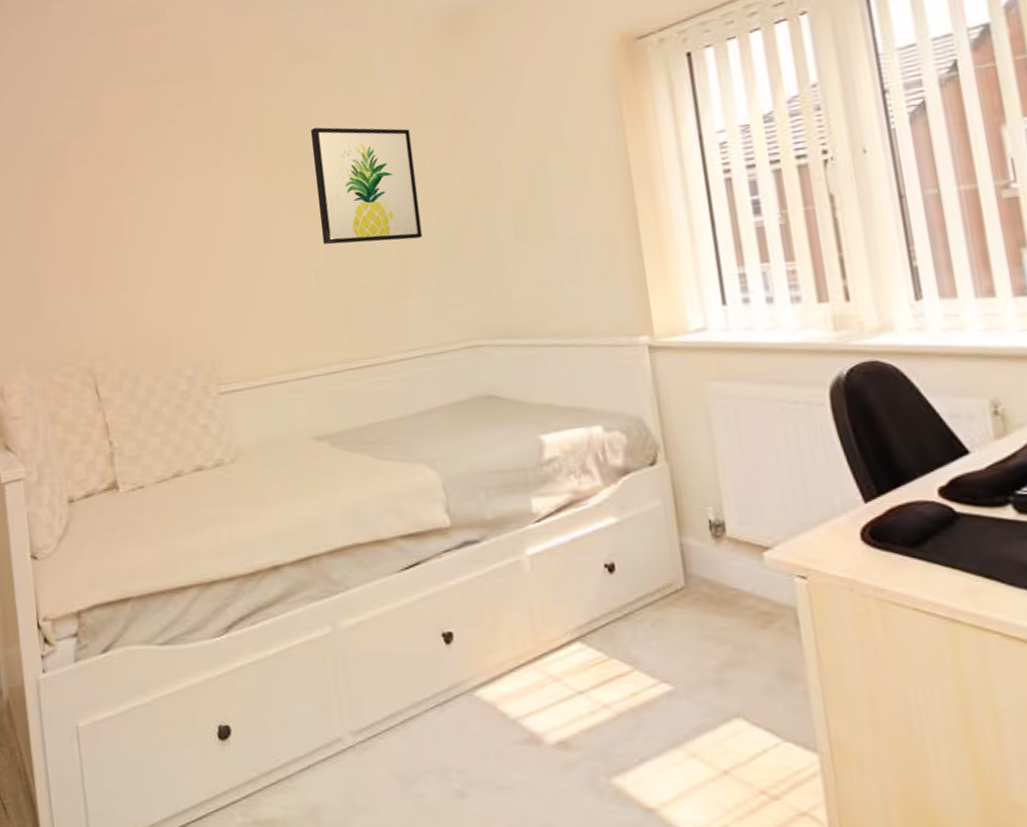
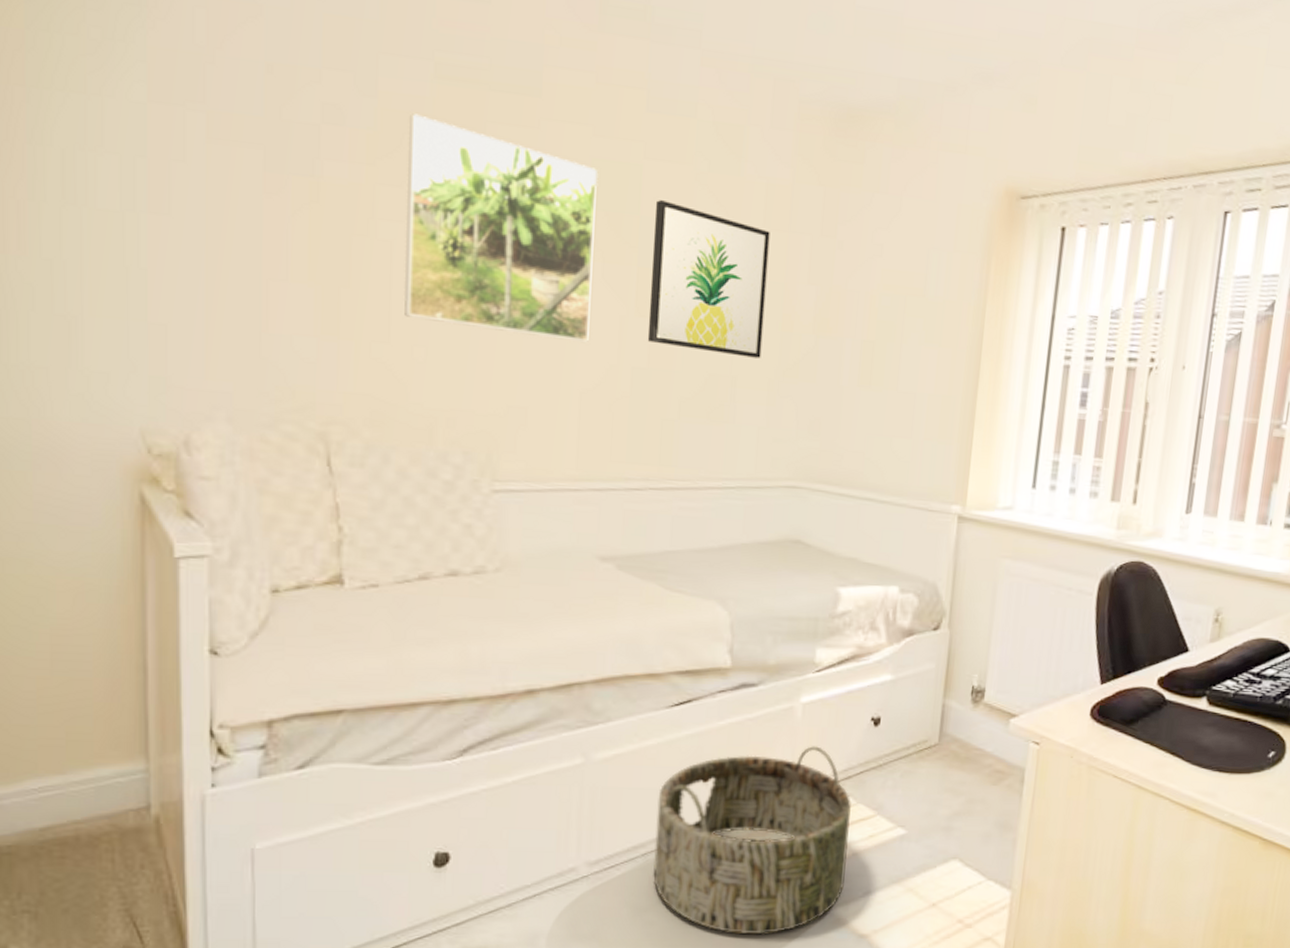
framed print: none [122,114,276,266] -> present [404,113,597,342]
basket: none [405,599,616,808] -> present [653,746,851,935]

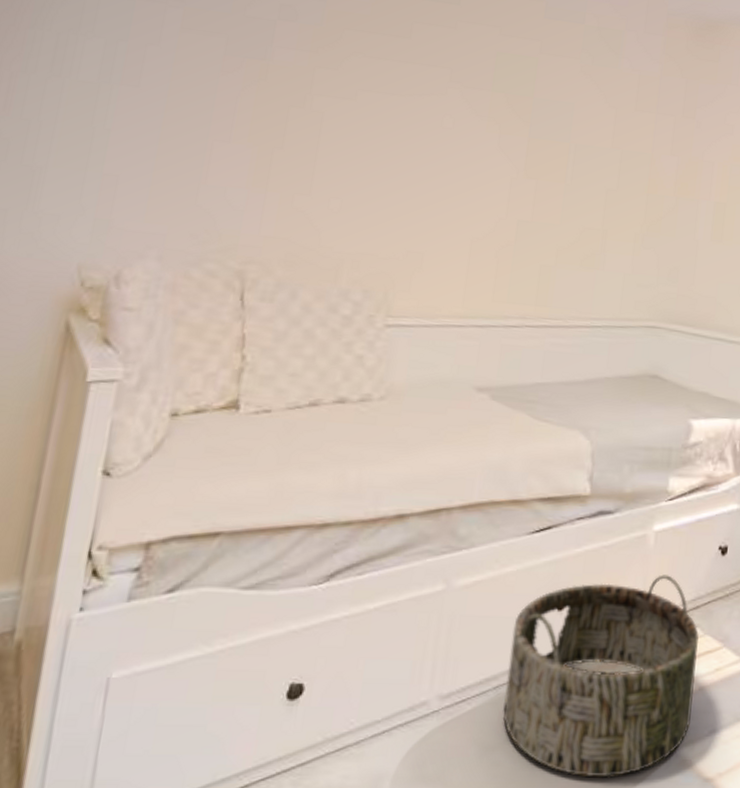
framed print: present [404,113,597,342] -> none [326,14,501,198]
wall art: present [647,200,770,359] -> none [532,85,641,215]

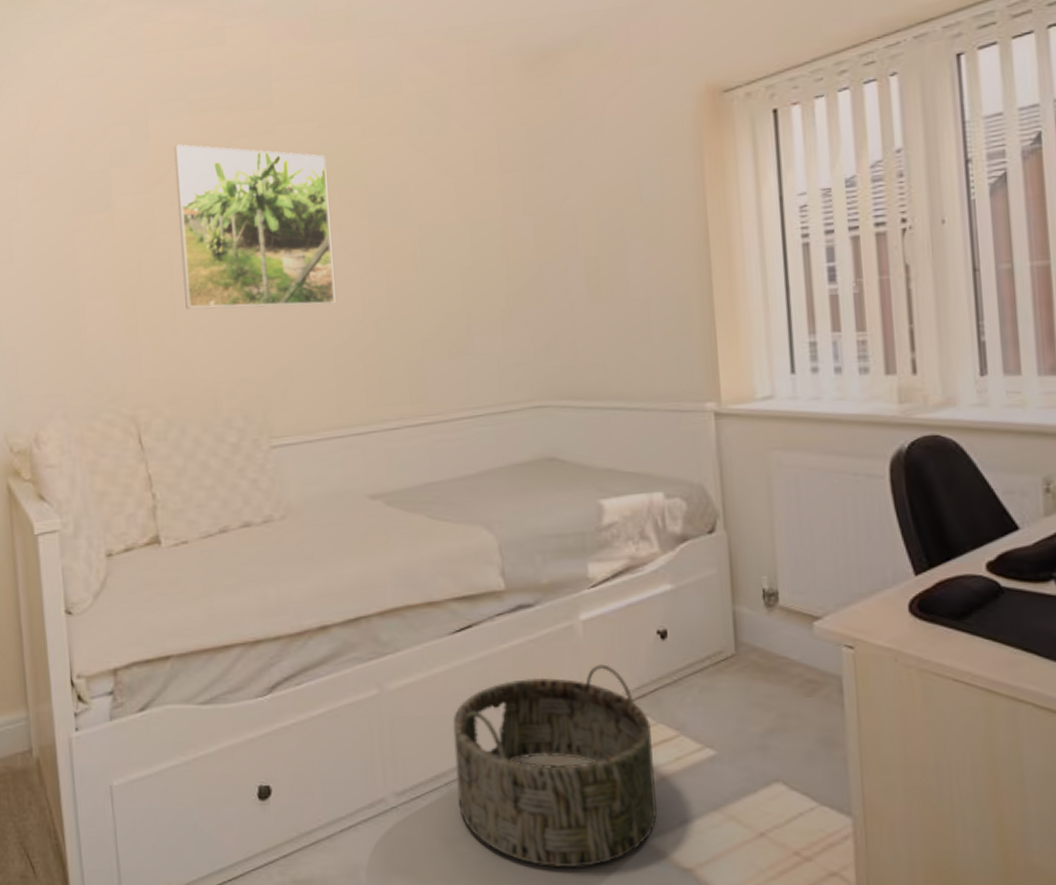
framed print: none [326,14,501,198] -> present [174,144,336,309]

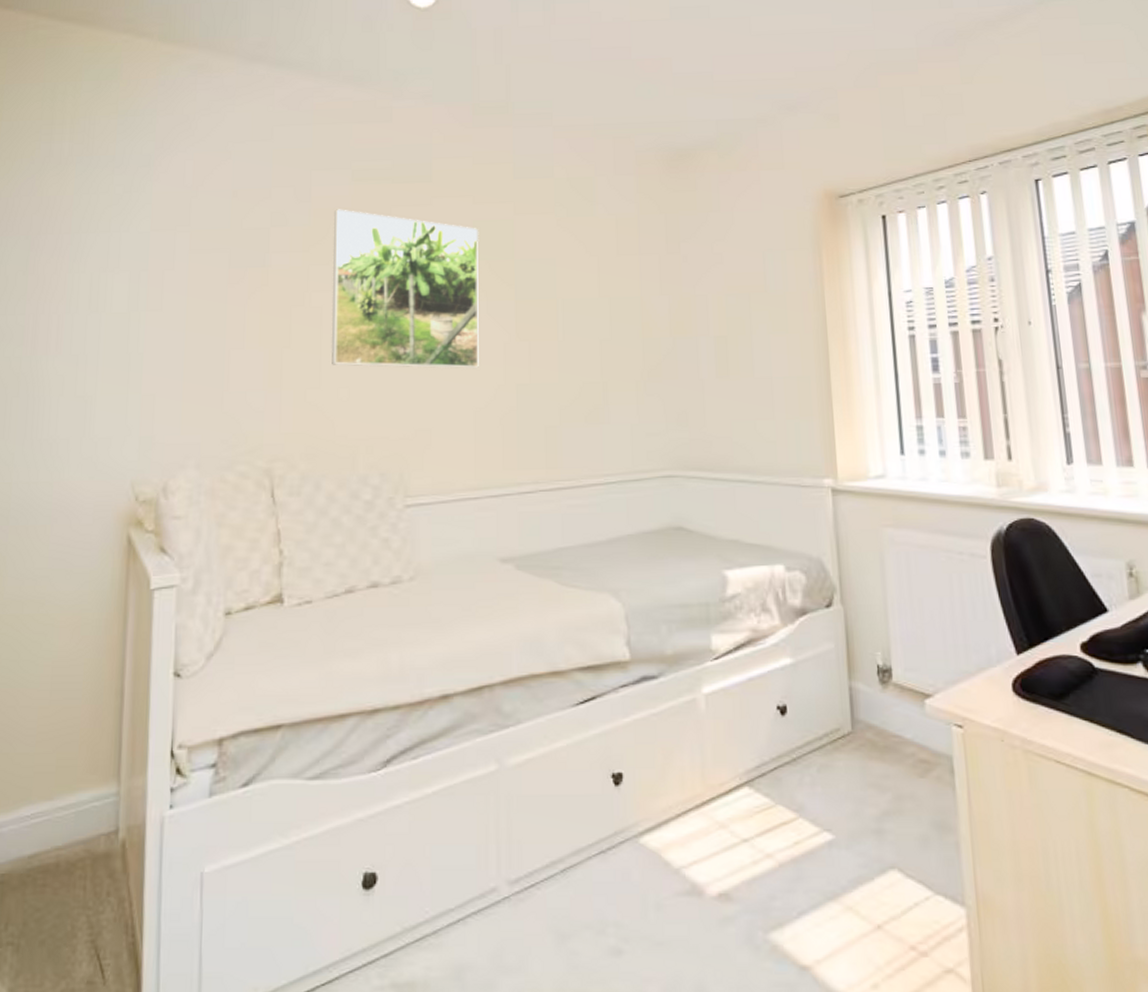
basket: present [452,664,657,868] -> none [572,741,775,967]

